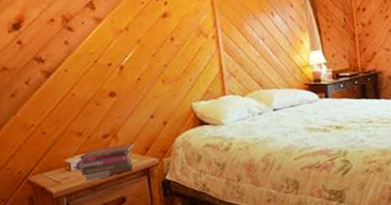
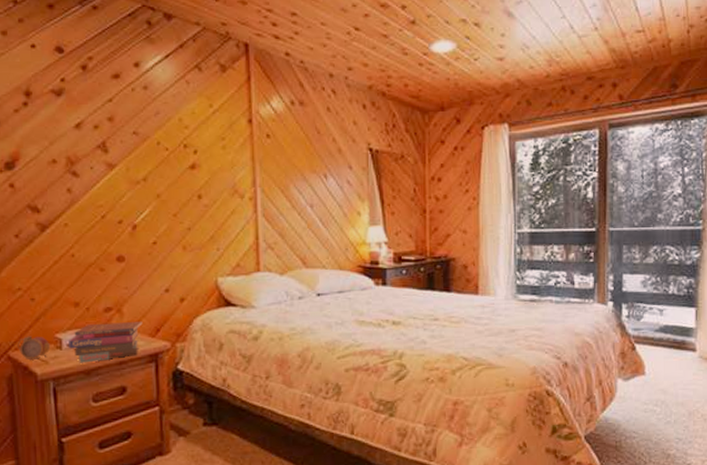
alarm clock: none [34,162,62,182] -> present [17,336,51,360]

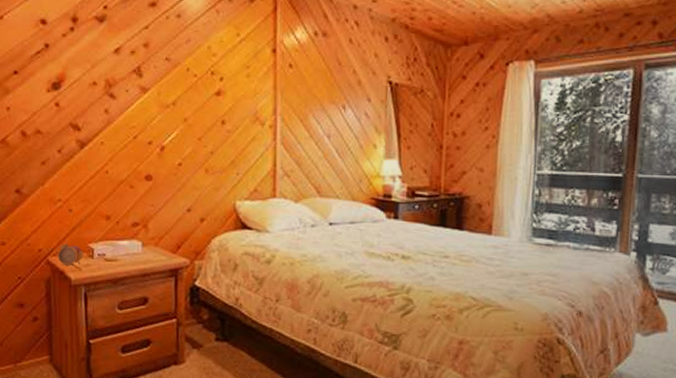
books: present [69,322,143,363] -> none [100,237,165,273]

